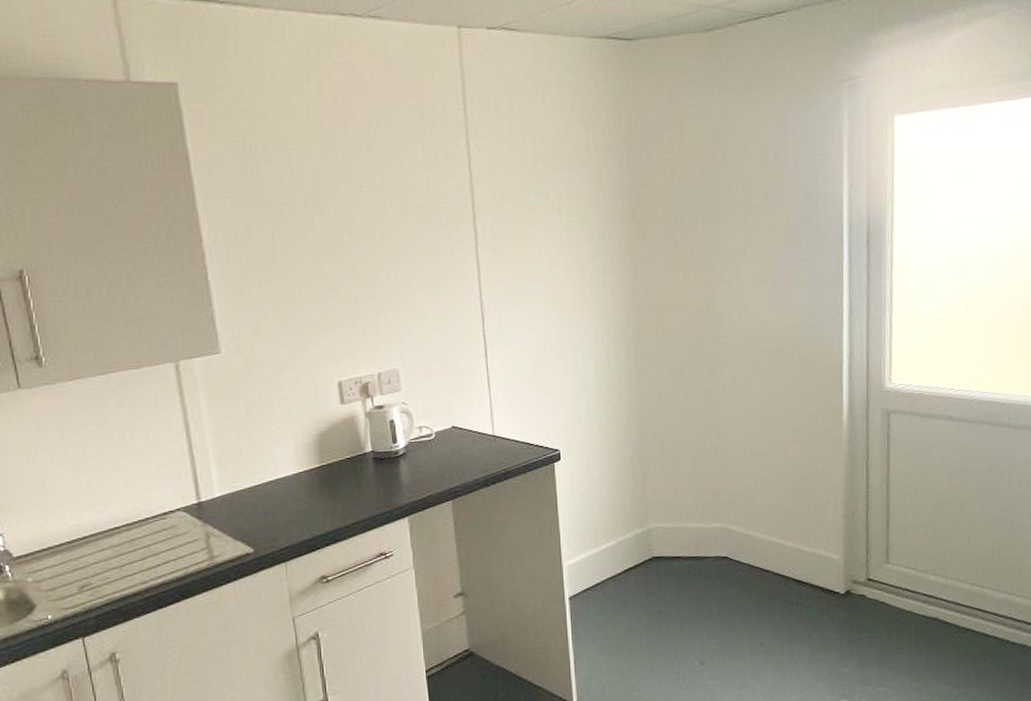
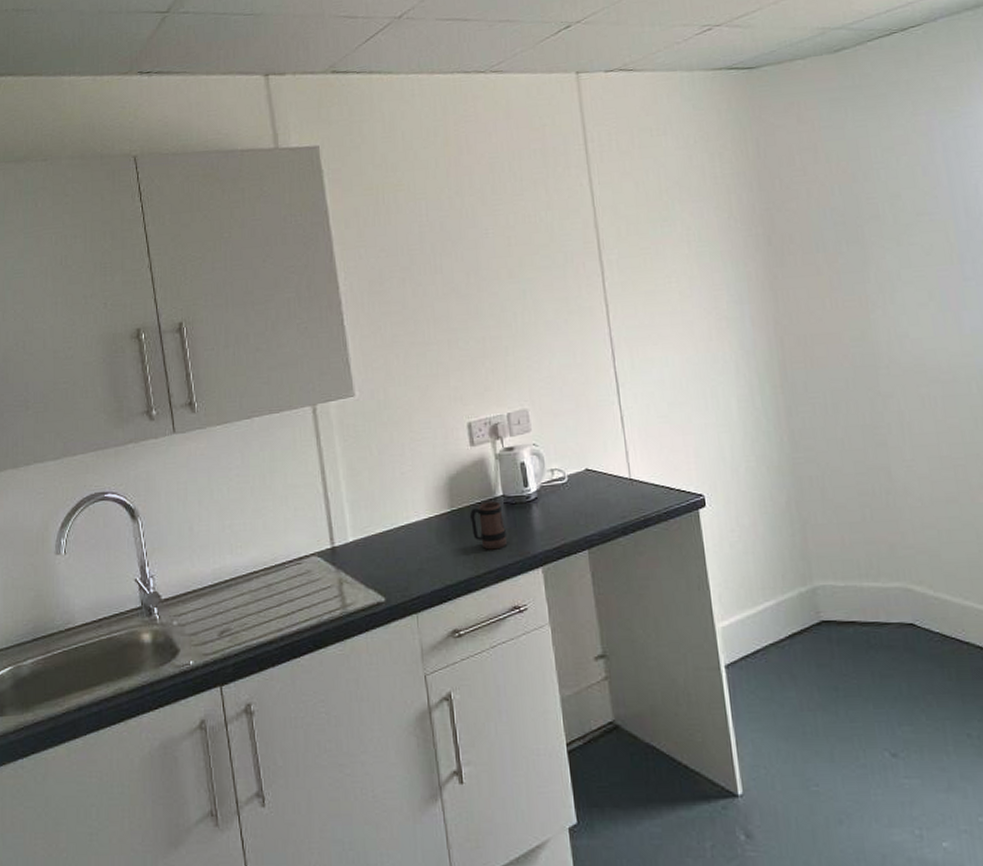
mug: none [338,457,376,502] -> present [469,501,508,550]

